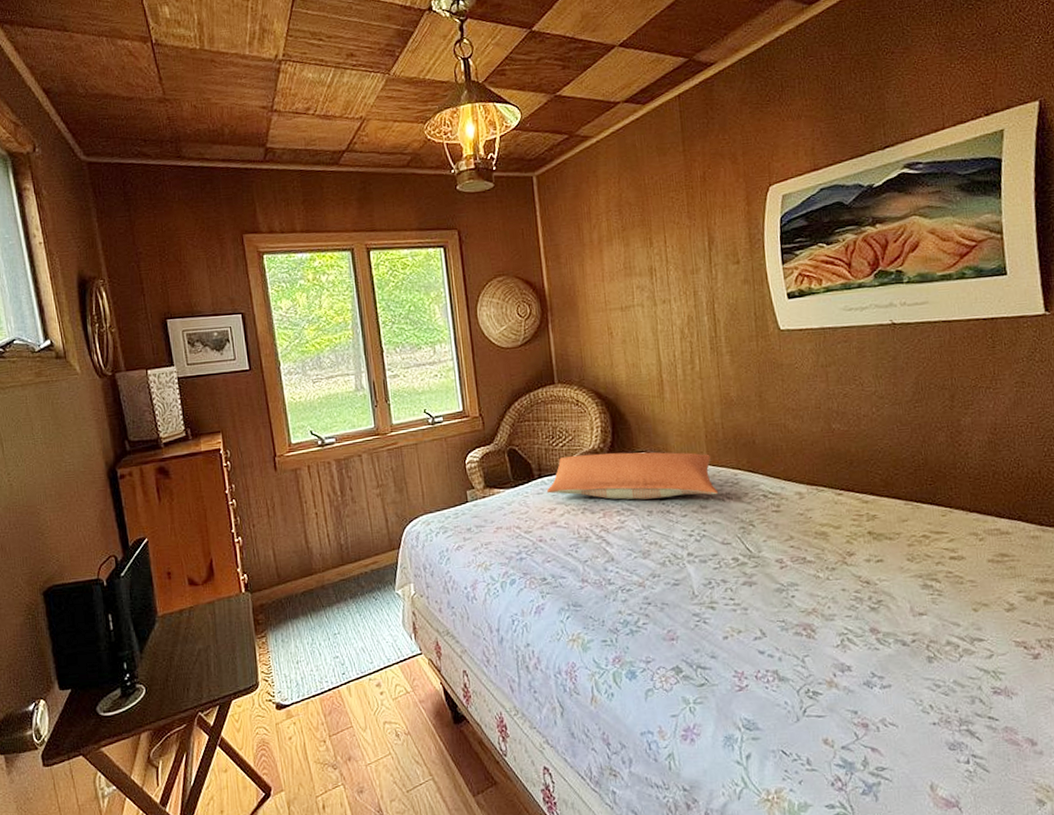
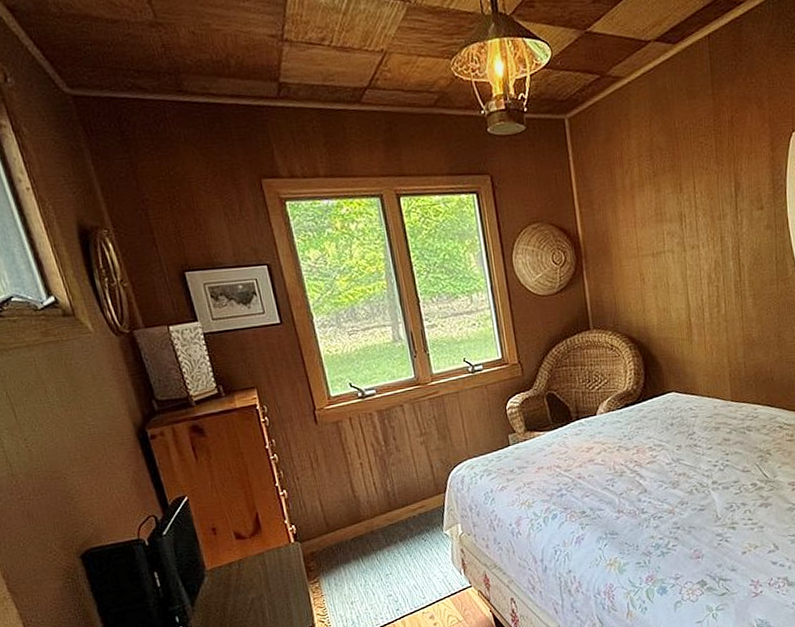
pillow: present [546,452,718,500] -> none [584,390,740,437]

